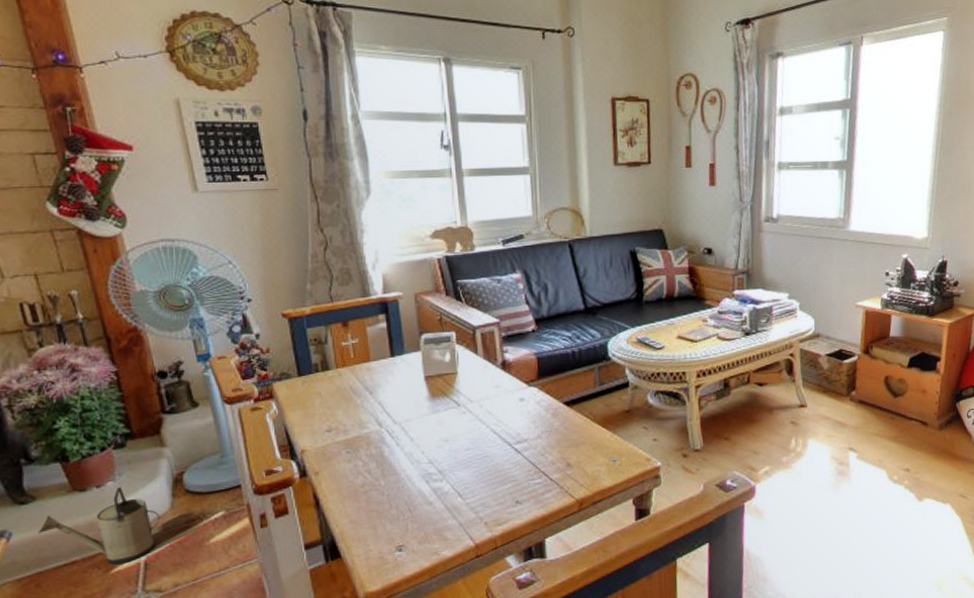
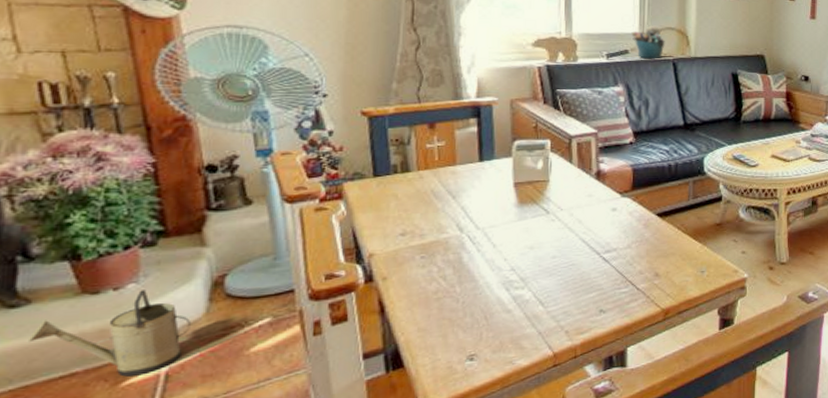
bucket: none [525,206,560,243] -> present [631,25,665,59]

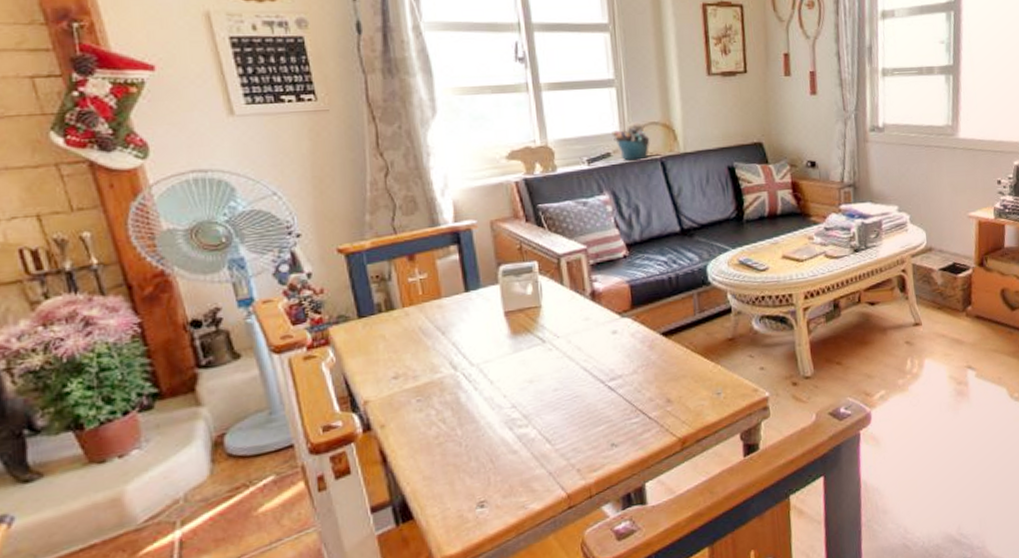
watering can: present [27,290,192,377] -> none [44,455,198,546]

